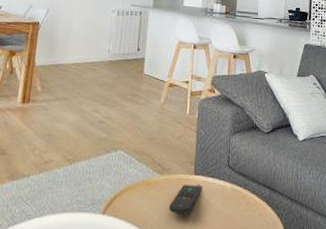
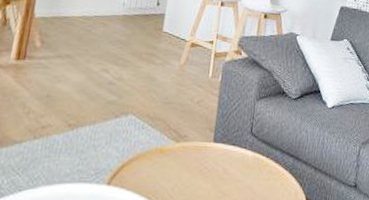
remote control: present [168,184,202,215] -> none [182,152,222,185]

